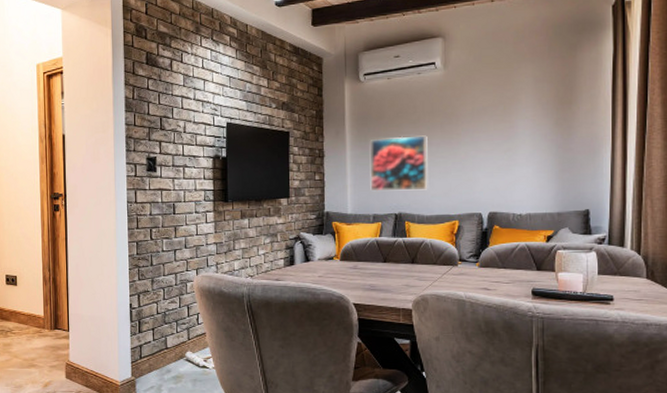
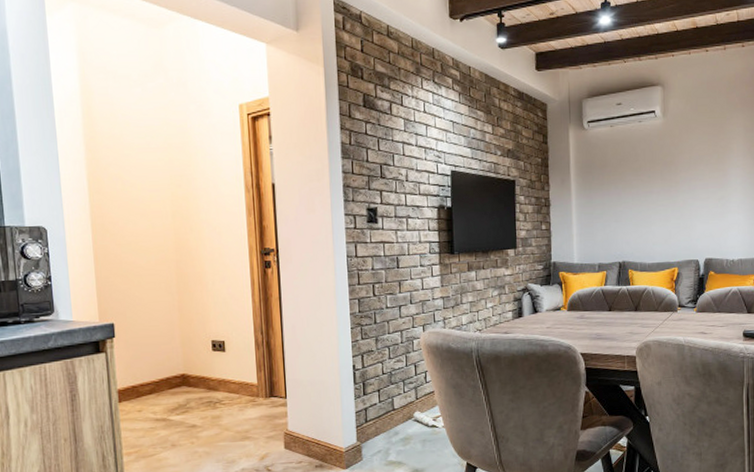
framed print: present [370,135,428,191] -> none [595,184,650,240]

